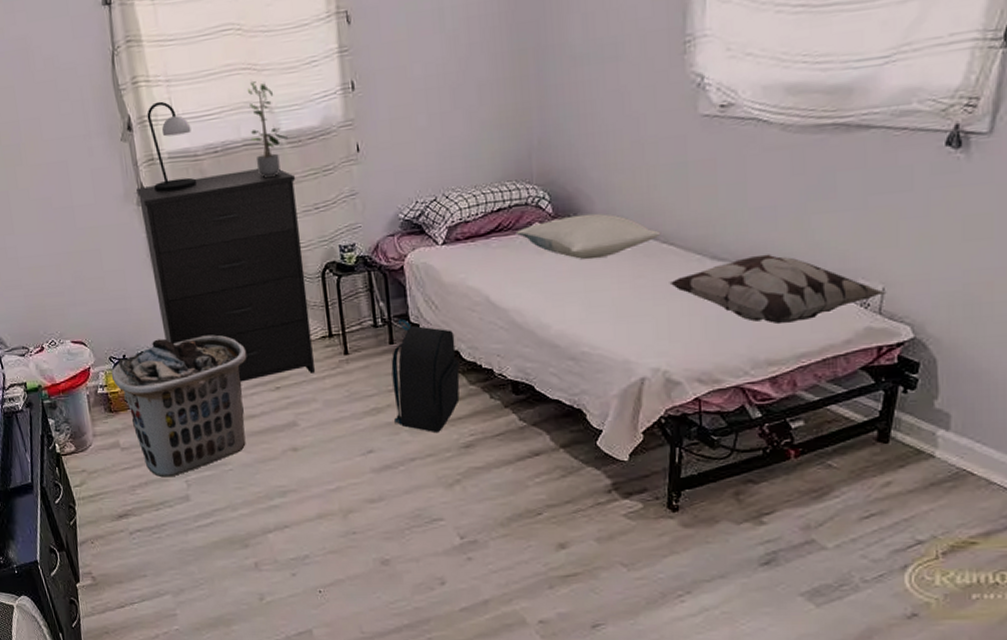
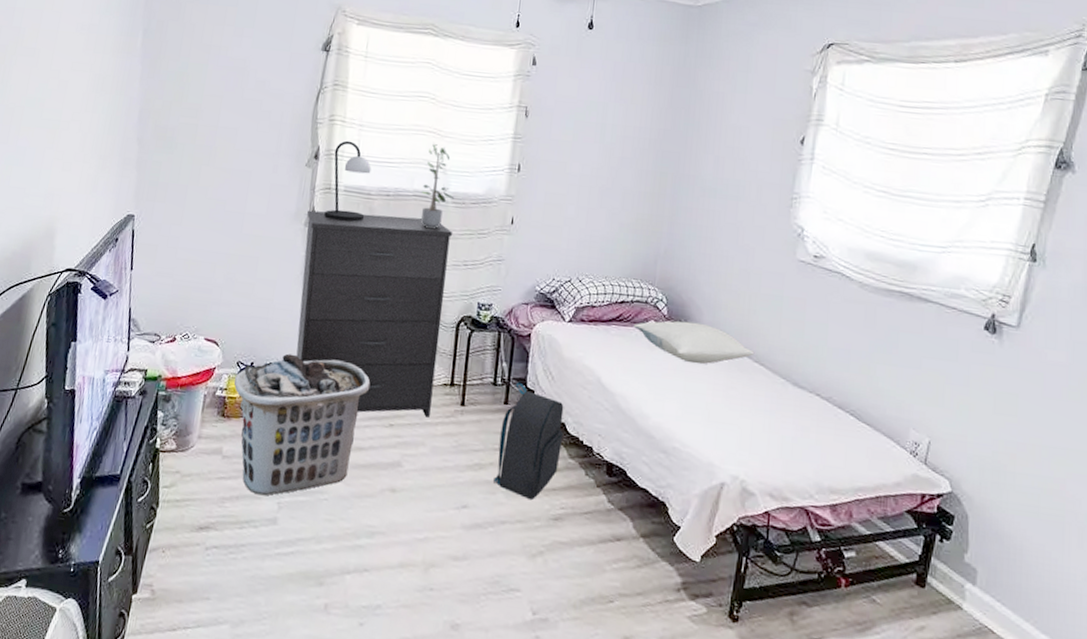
decorative pillow: present [669,254,887,325] -> none [756,390,932,457]

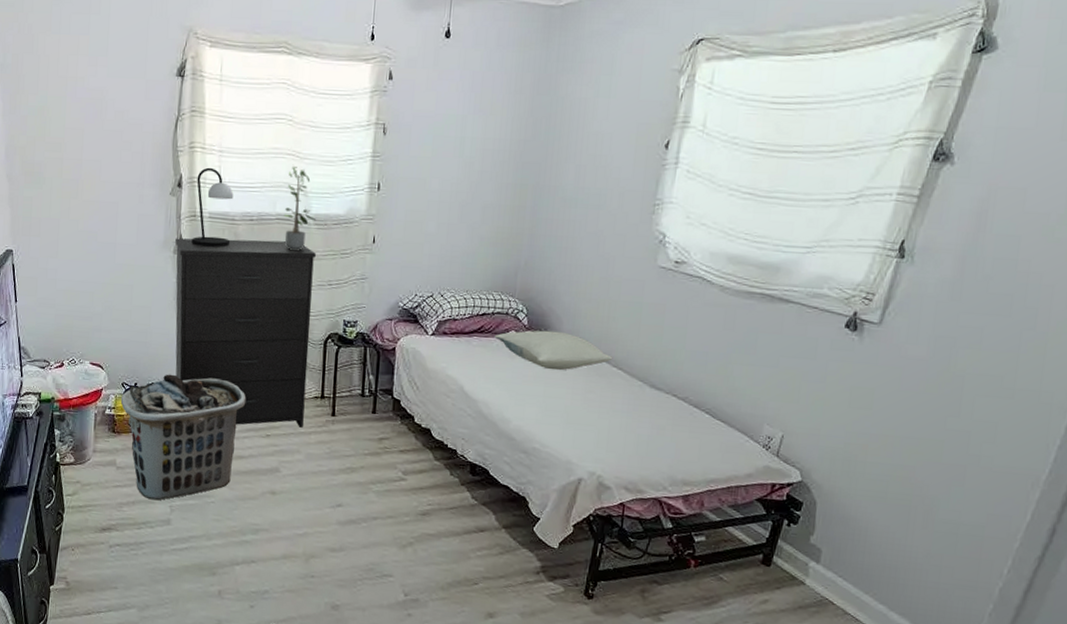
backpack: present [493,382,564,501] -> none [365,393,429,499]

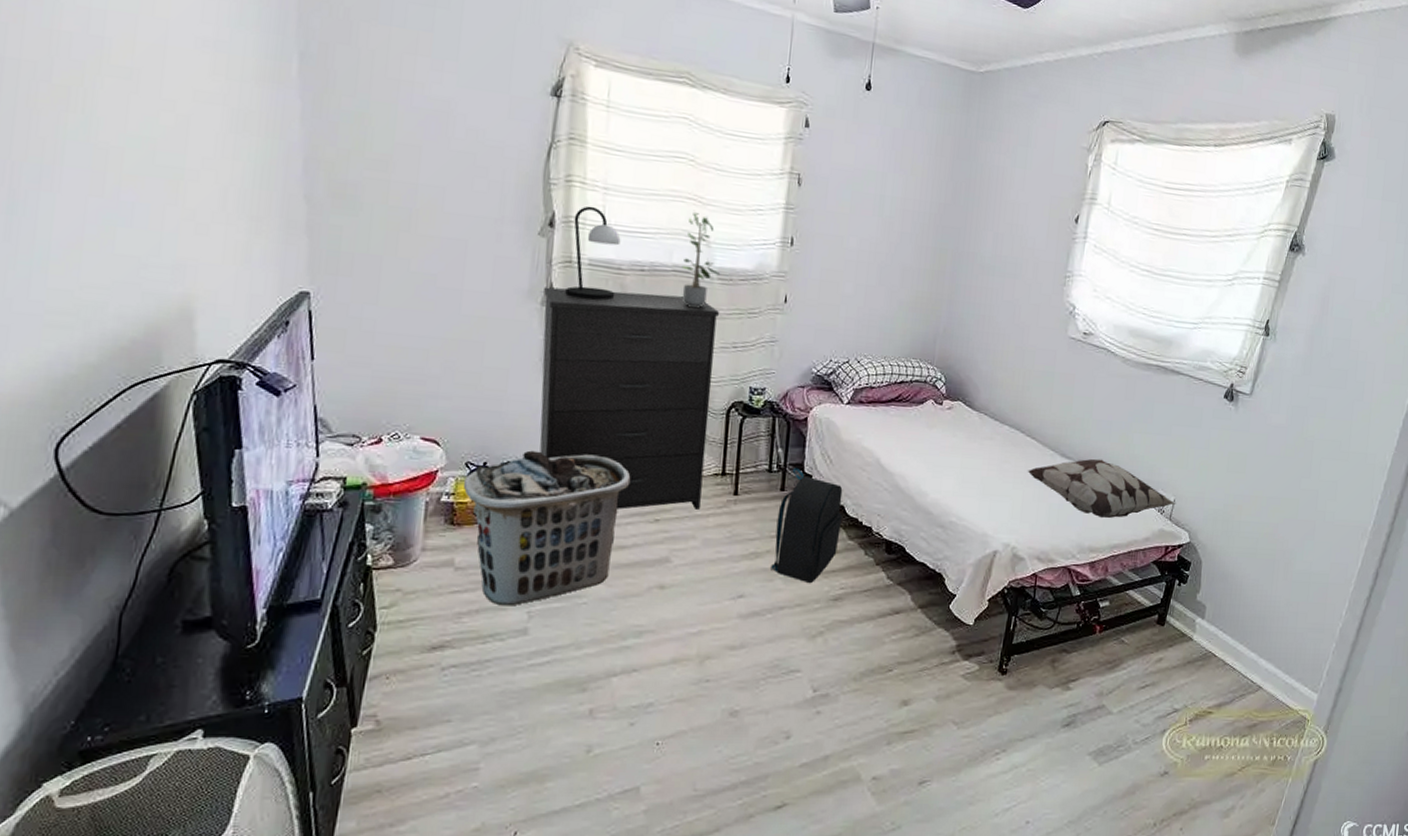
backpack: none [365,393,429,499] -> present [771,467,843,584]
pillow: present [494,330,613,371] -> none [912,399,1027,441]
decorative pillow: none [613,390,785,452] -> present [1027,458,1176,518]

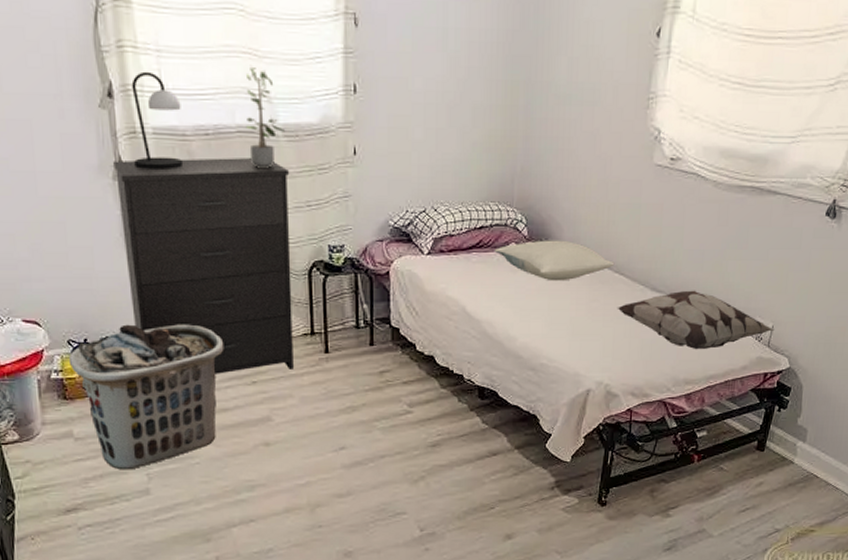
backpack: present [771,467,843,584] -> none [368,322,432,433]
pillow: none [912,399,1027,441] -> present [494,240,615,281]

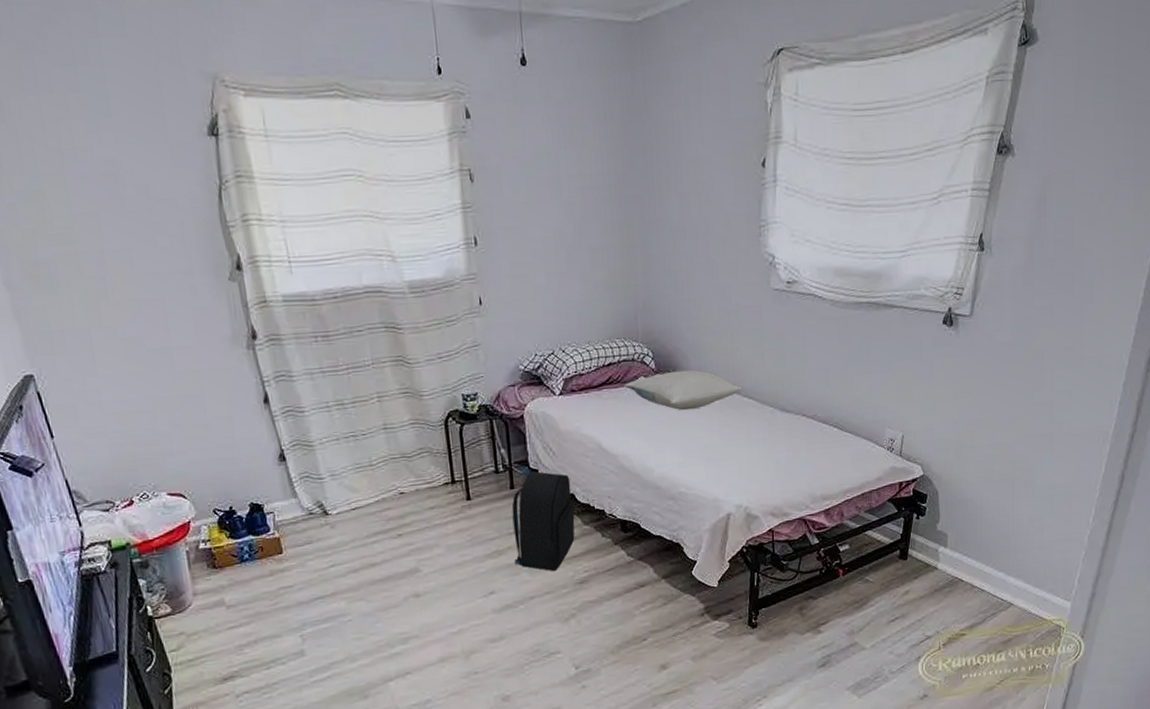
clothes hamper: present [68,324,224,470] -> none [215,483,368,634]
dresser: present [113,158,294,374] -> none [246,317,437,531]
table lamp: present [131,71,184,169] -> none [259,242,315,336]
potted plant: present [245,66,286,168] -> none [370,228,412,325]
backpack: none [368,322,432,433] -> present [511,464,575,572]
decorative pillow: present [617,290,775,350] -> none [749,407,905,466]

